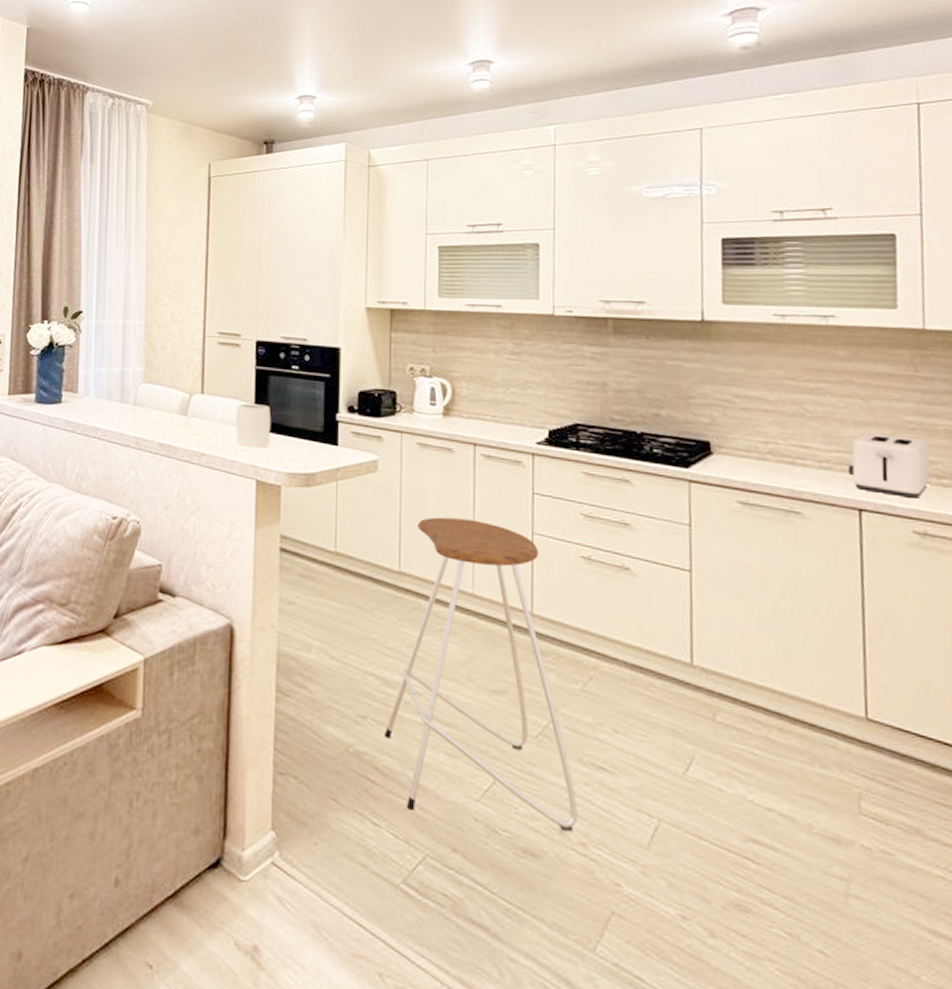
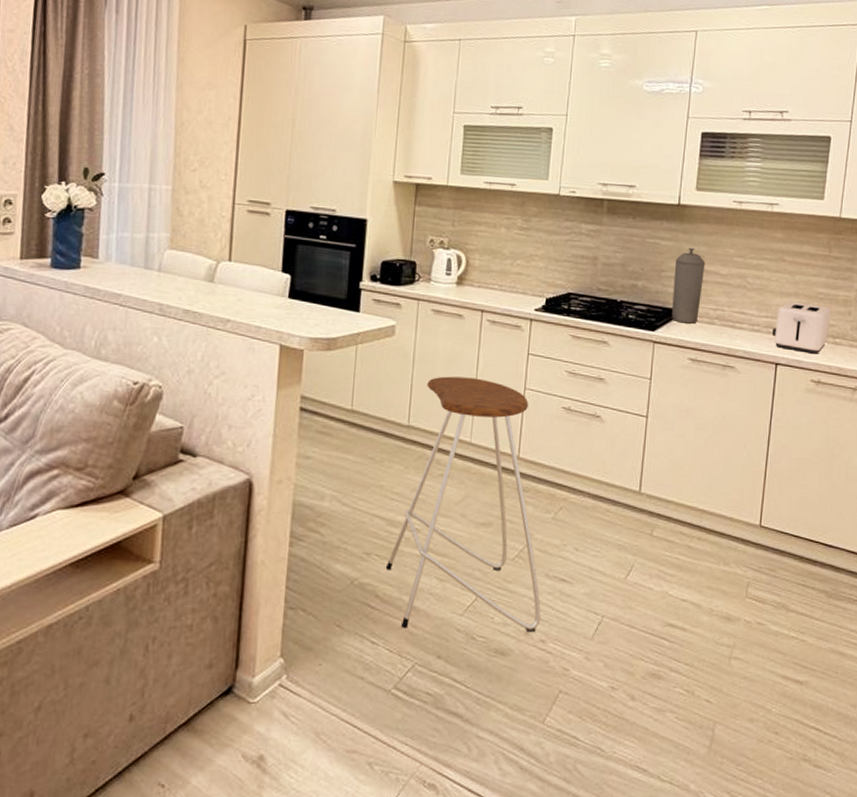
mug: present [235,403,272,448] -> none [261,271,298,315]
canister: none [705,369,746,460] -> present [671,247,706,324]

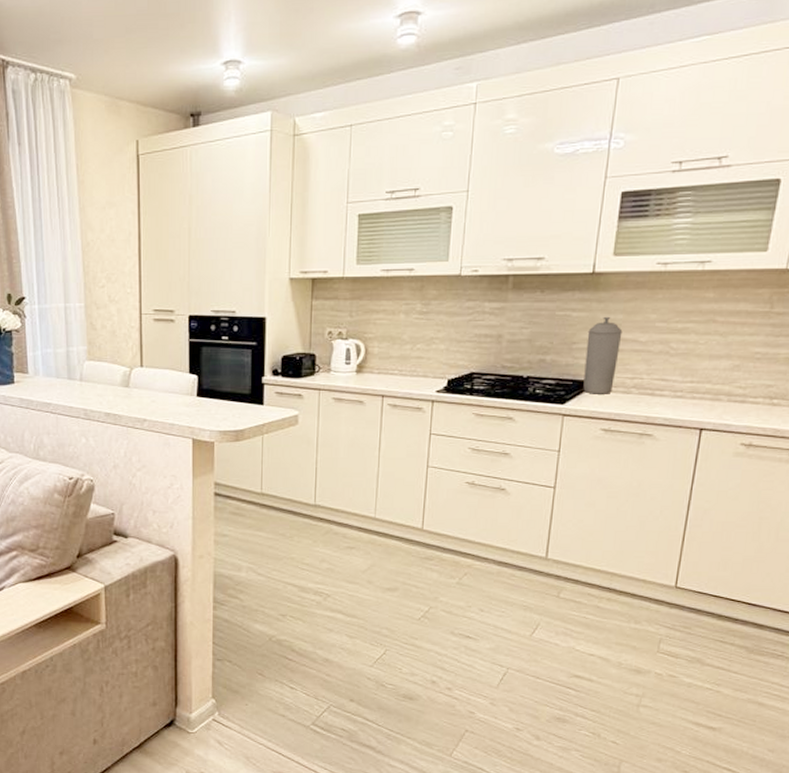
bar stool: present [385,376,541,633] -> none [299,459,447,682]
toaster: present [772,302,831,354] -> none [697,364,769,417]

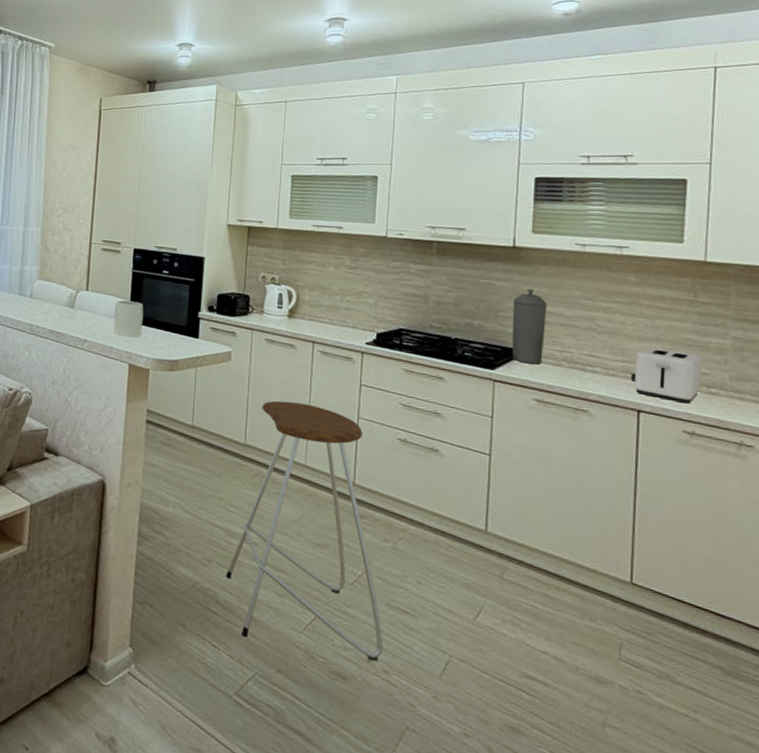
mug: none [172,373,205,411] -> present [113,300,144,338]
bar stool: none [299,459,447,682] -> present [225,400,383,662]
toaster: none [697,364,769,417] -> present [631,347,702,404]

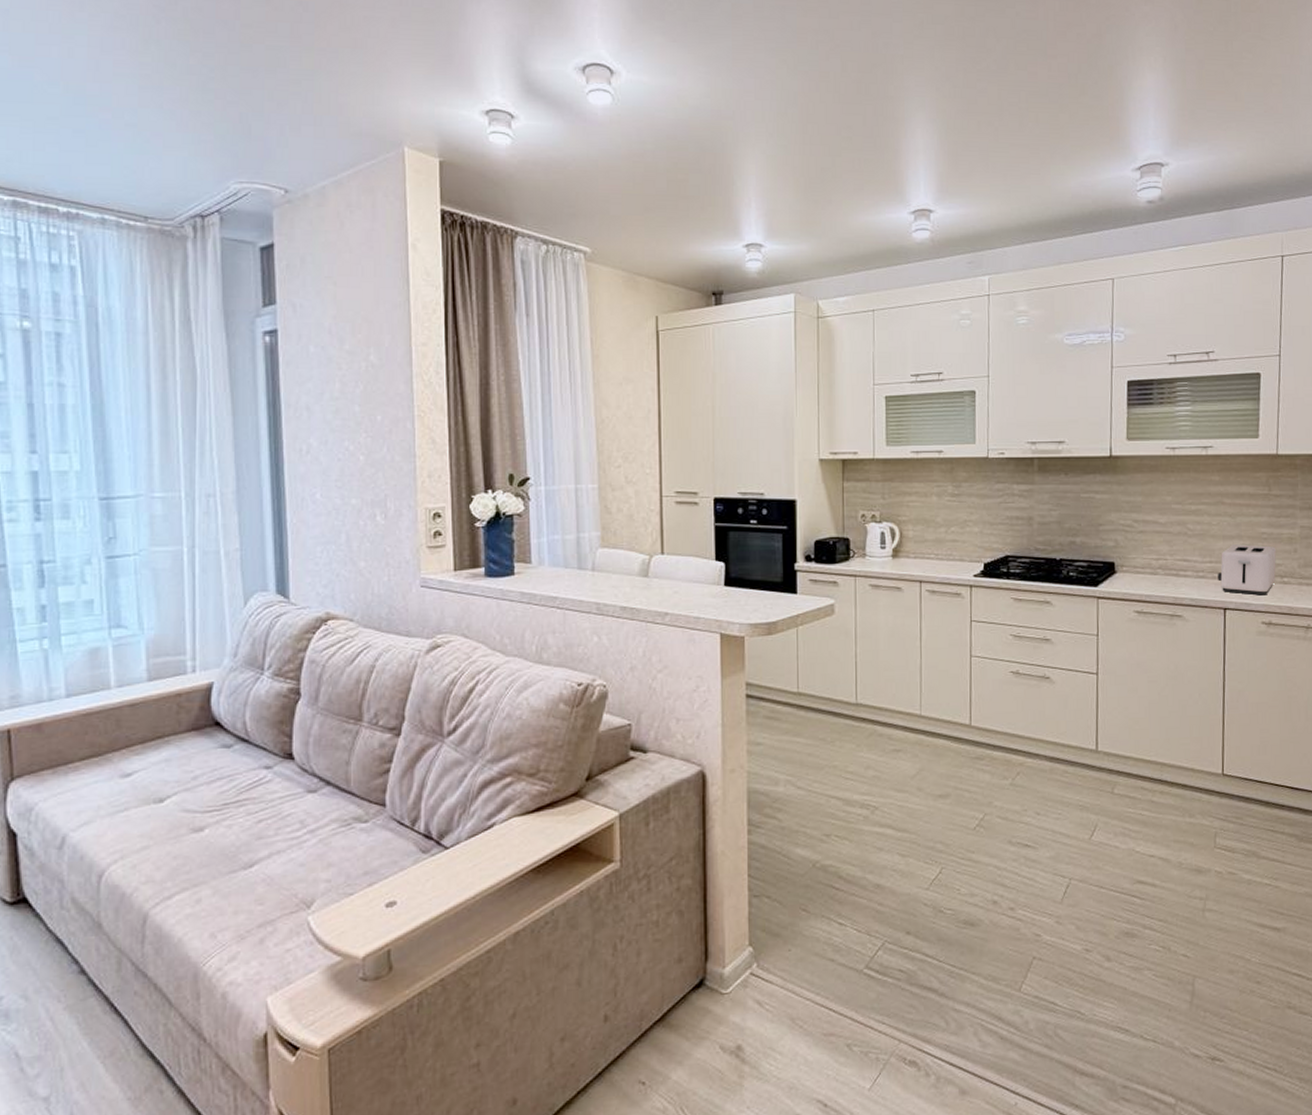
mug: present [113,300,144,338] -> none [697,560,733,603]
bar stool: present [225,400,383,662] -> none [846,649,1008,907]
canister: present [512,288,547,365] -> none [1112,498,1143,576]

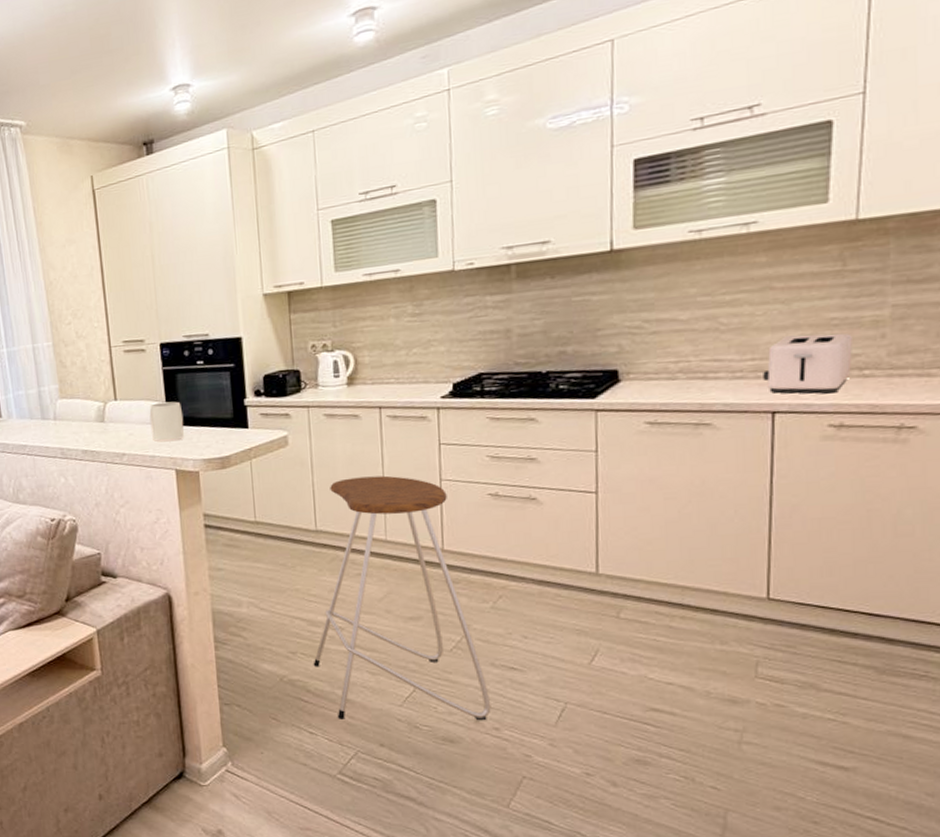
mug: none [697,560,733,603] -> present [149,401,184,442]
bar stool: none [846,649,1008,907] -> present [313,475,491,721]

